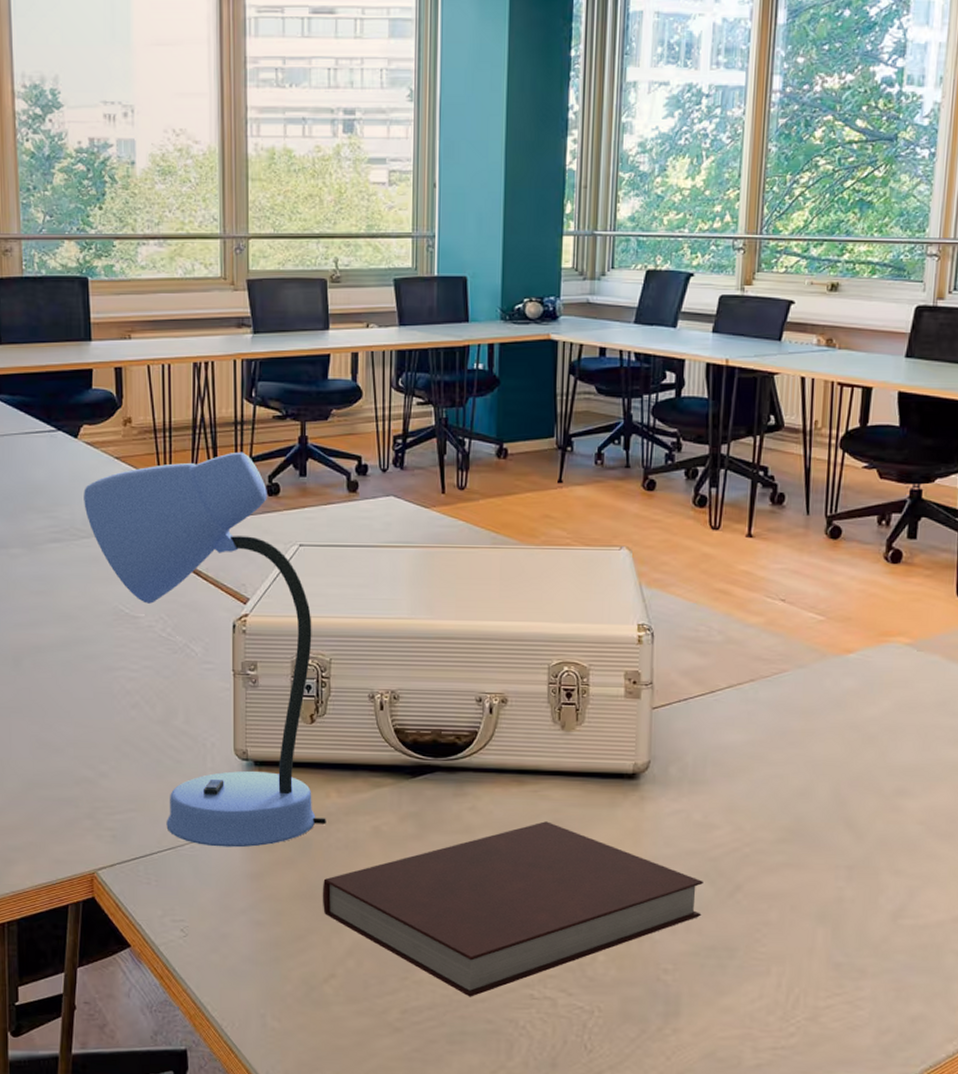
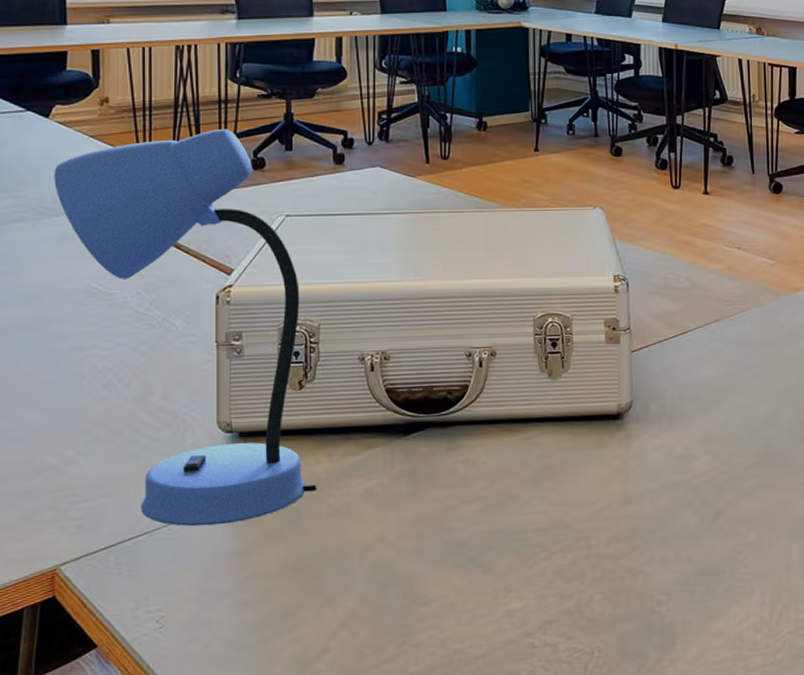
notebook: present [322,821,703,997] -> none [313,467,689,654]

